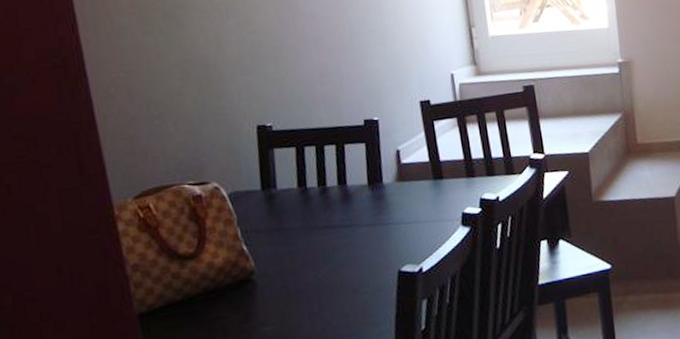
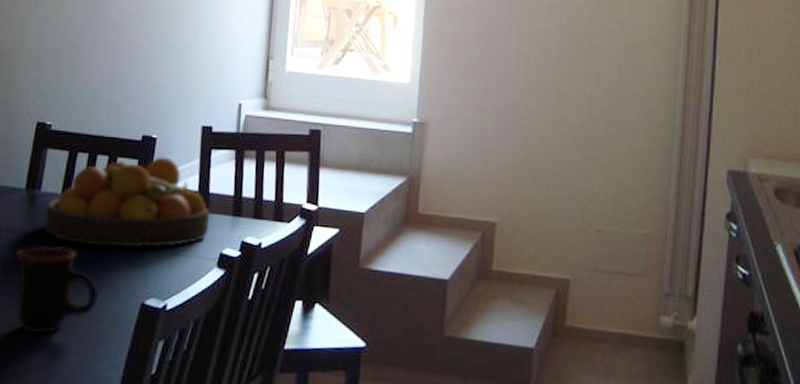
mug: none [266,234,357,318] -> present [14,245,99,334]
fruit bowl: none [285,136,447,231] -> present [44,157,210,248]

